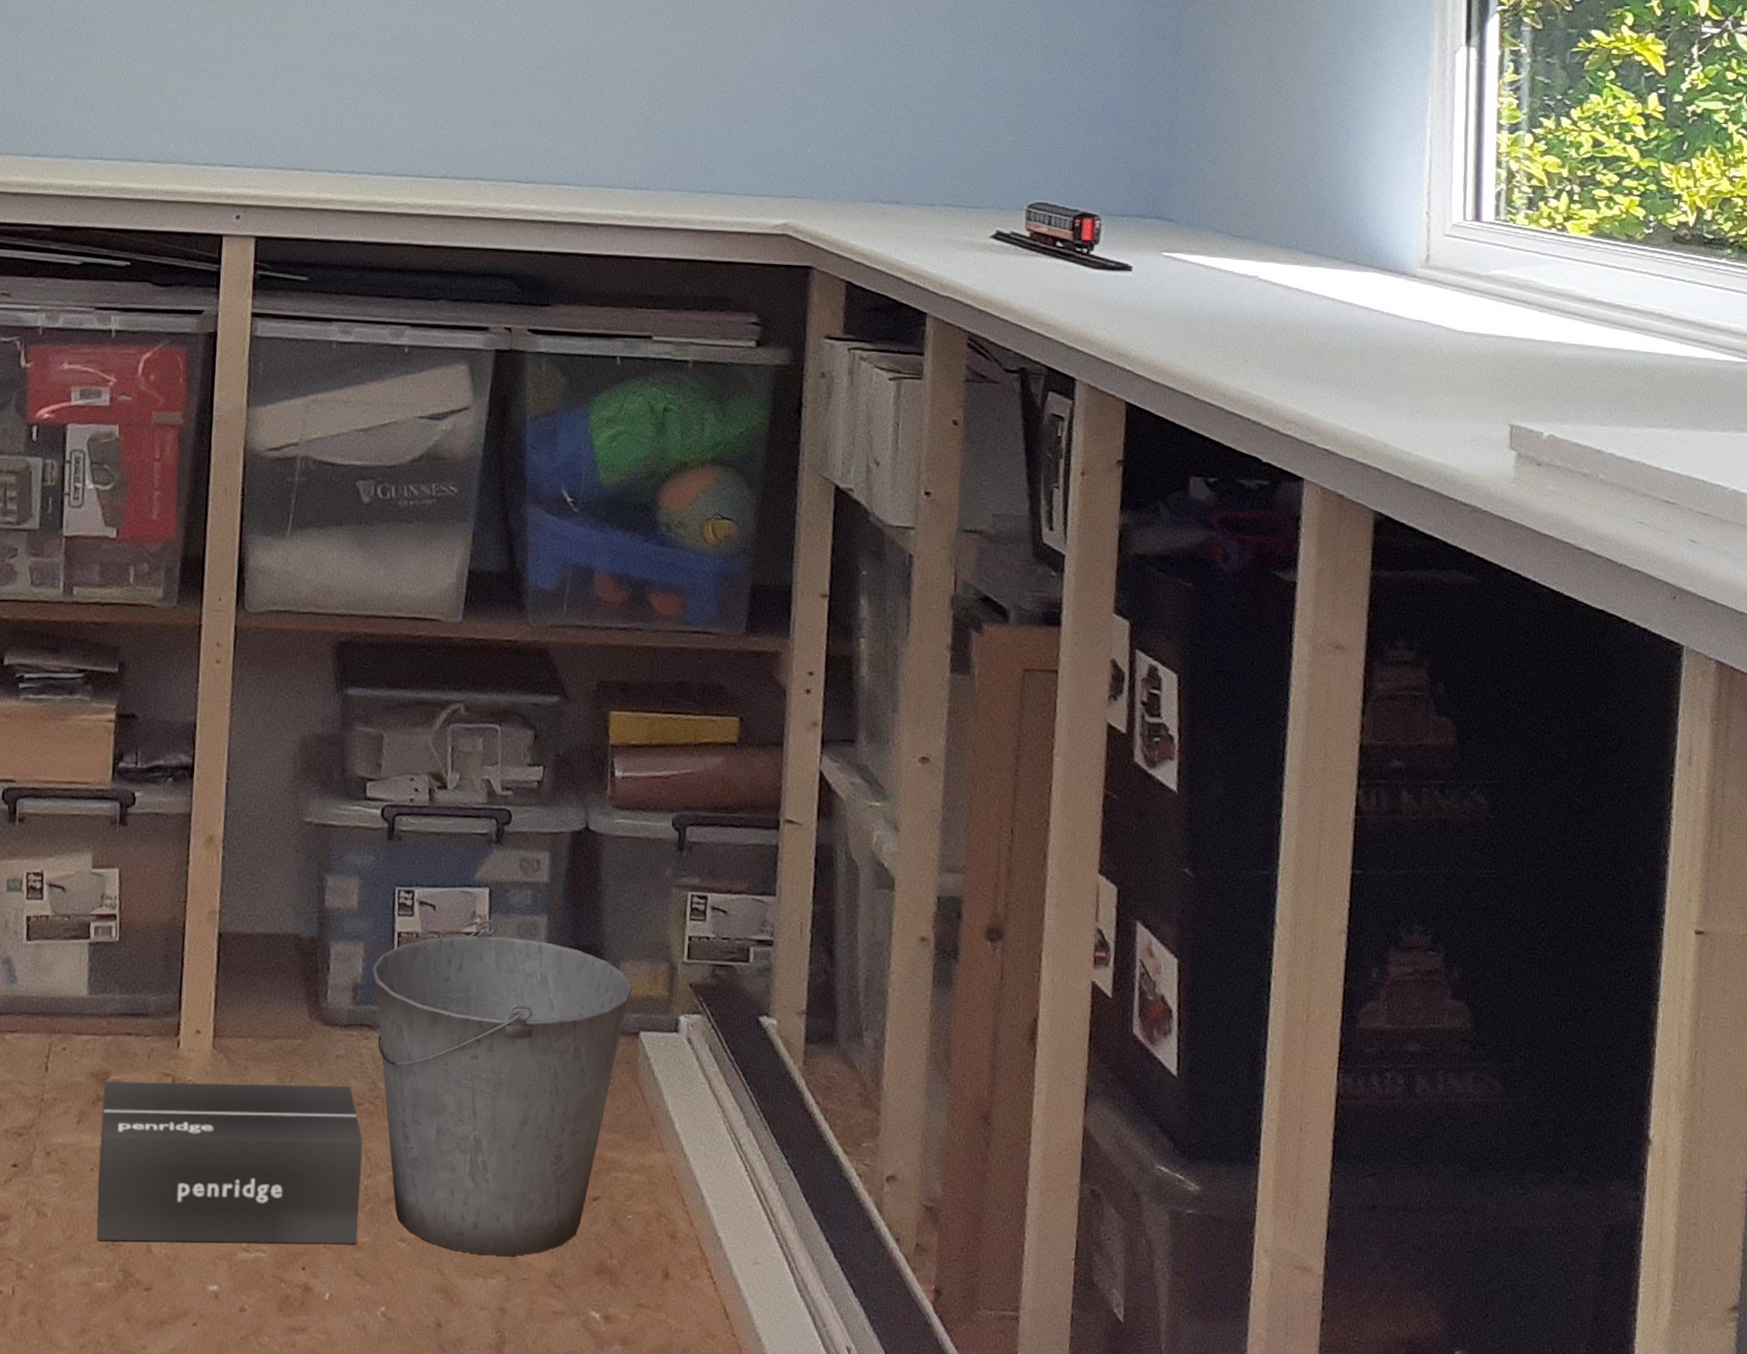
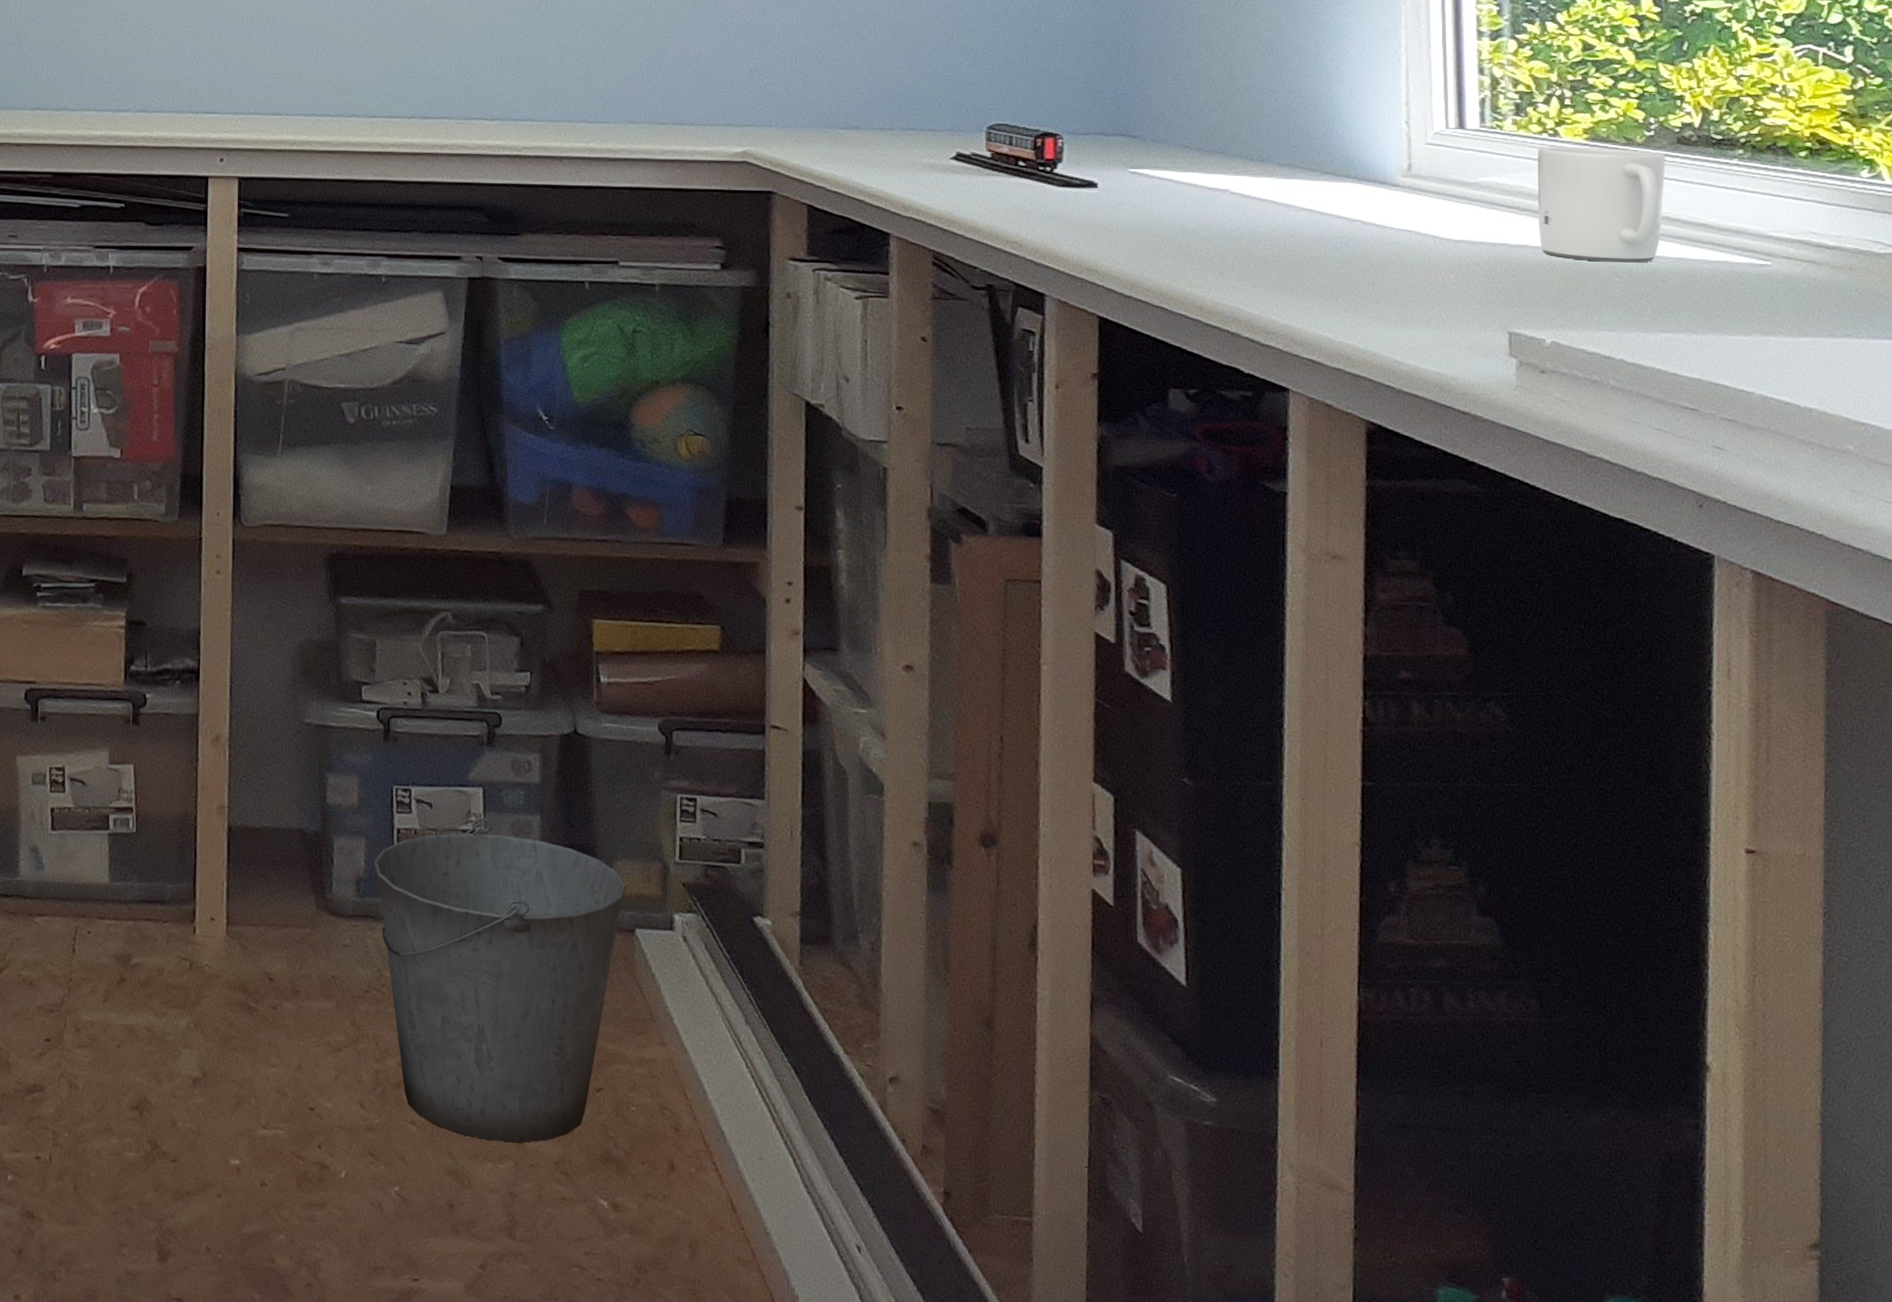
box: present [96,1081,363,1244] -> none [124,963,372,1125]
mug: none [1542,241,1662,359] -> present [1537,146,1666,263]

